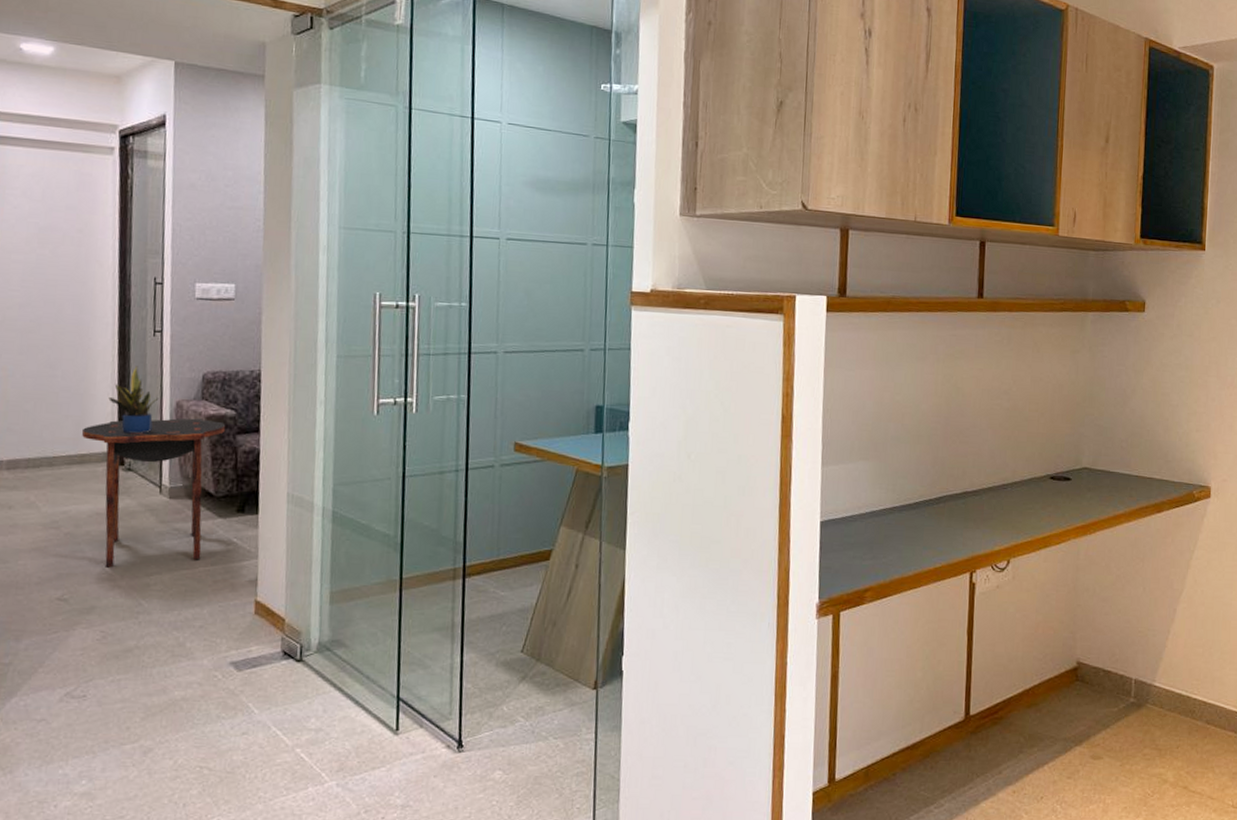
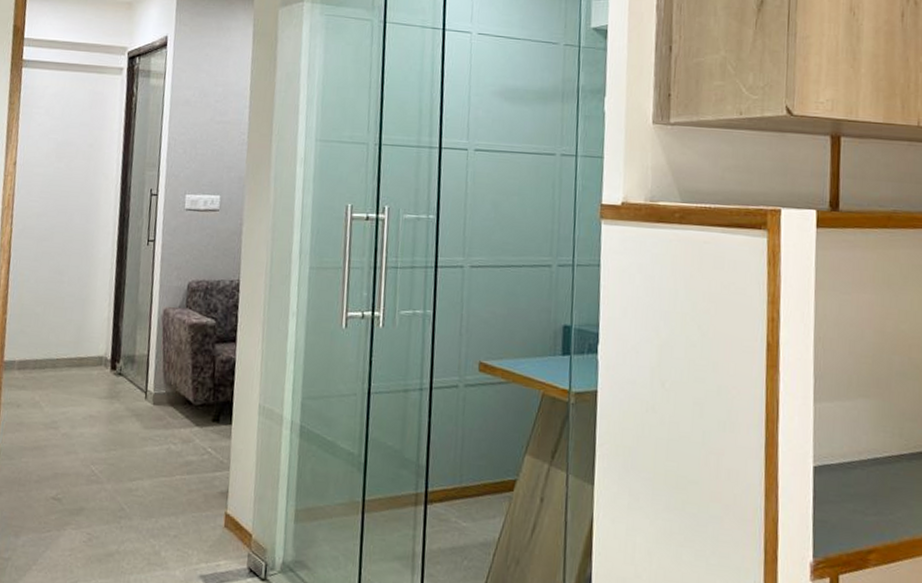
side table: present [81,418,226,568] -> none [81,325,206,471]
potted plant: present [108,366,158,434] -> none [106,273,148,340]

